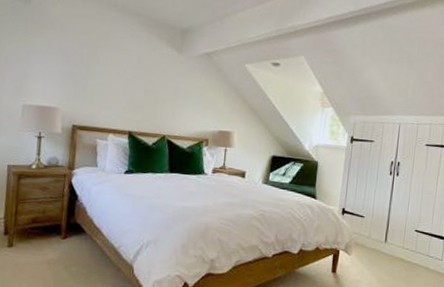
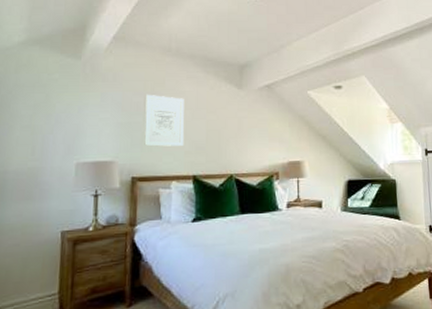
wall art: none [85,47,126,102] -> present [144,94,185,147]

